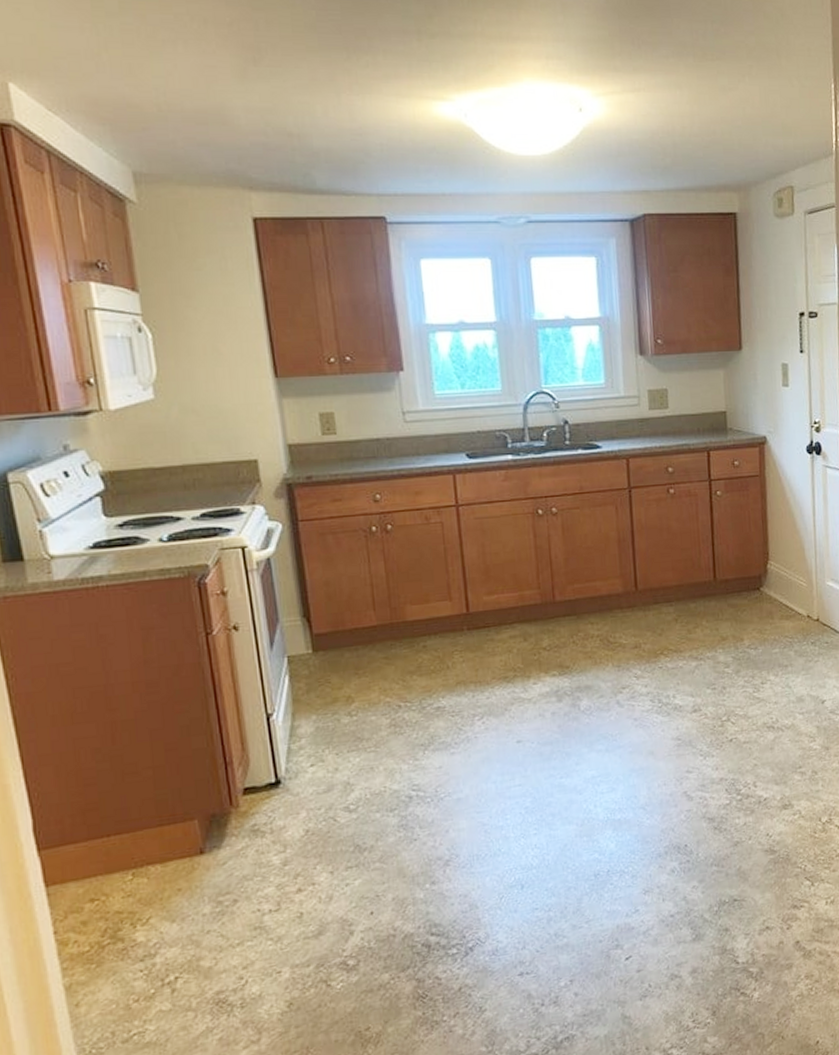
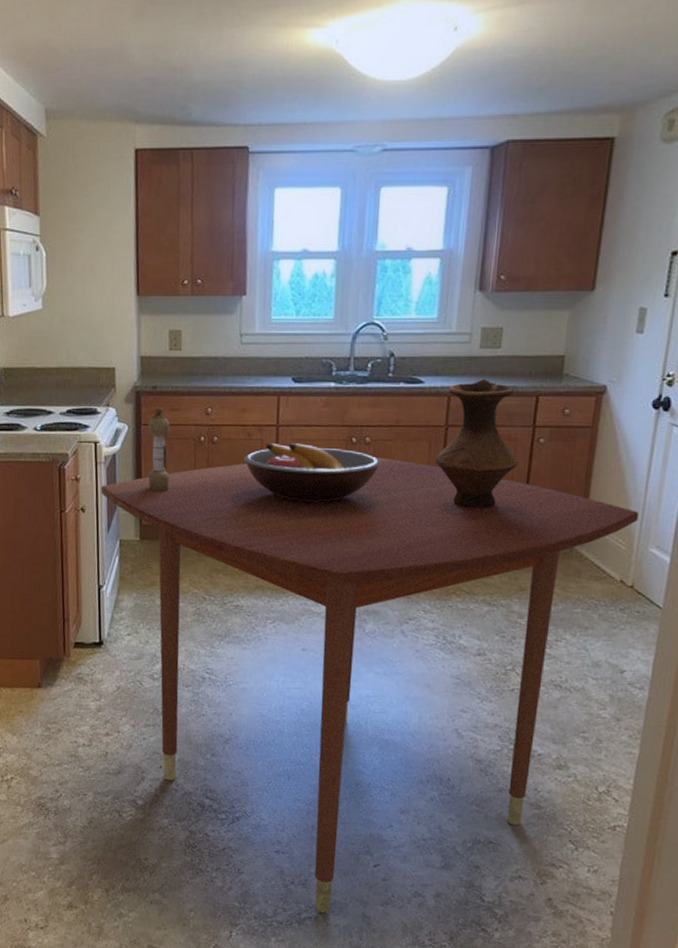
dining table: none [256,526,813,1029] -> present [101,457,639,913]
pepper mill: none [306,499,341,594] -> present [148,407,170,492]
fruit bowl: none [424,522,570,583] -> present [243,443,380,502]
vase: none [623,439,702,566] -> present [435,379,519,509]

